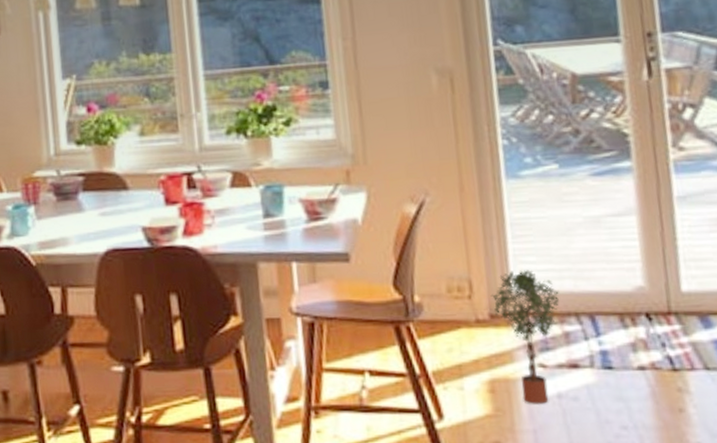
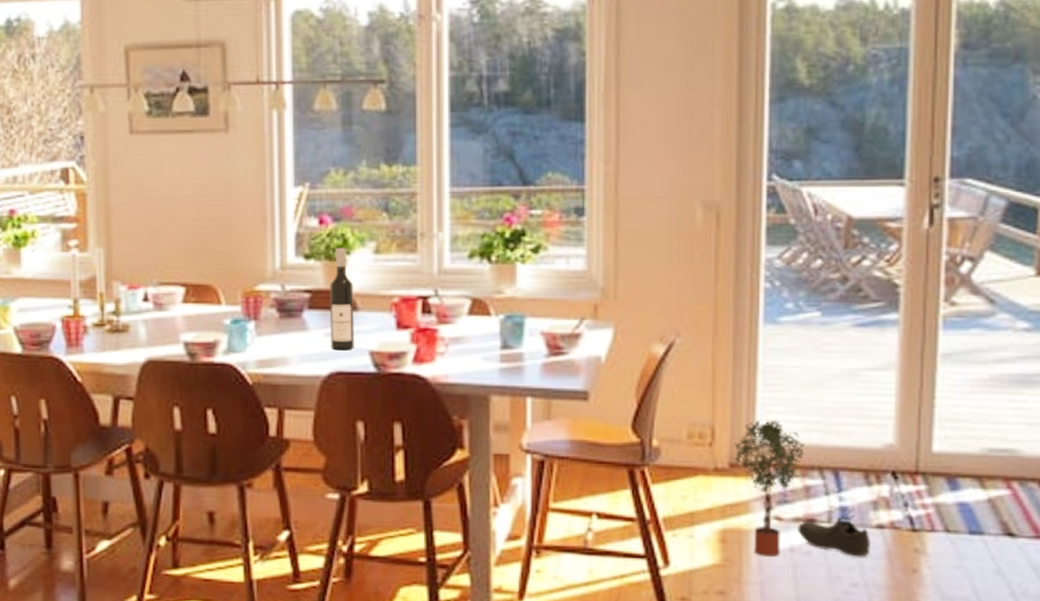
bottle: none [101,131,128,229] -> present [330,247,354,351]
arctic: none [562,351,636,400] -> present [798,508,872,557]

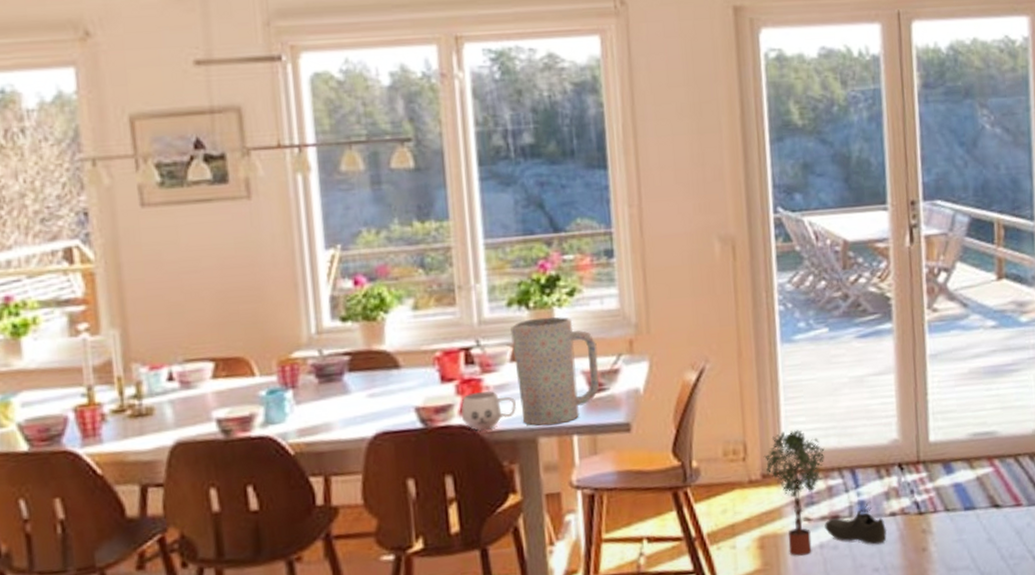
bottle: present [330,247,354,351] -> none [369,306,399,411]
mug: none [414,342,470,383] -> present [461,390,516,431]
mug: none [469,272,559,384] -> present [510,316,599,426]

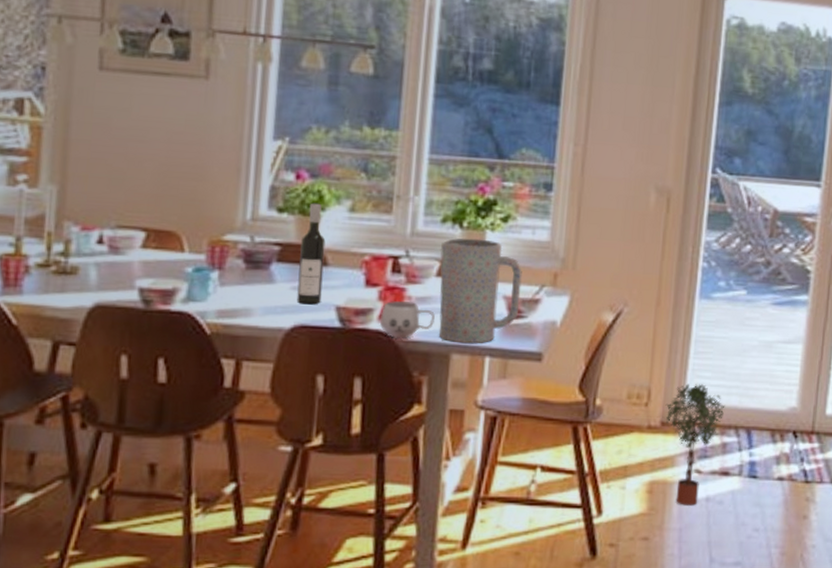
bottle: none [369,306,399,411] -> present [297,203,326,305]
arctic: present [824,501,887,544] -> none [713,463,773,506]

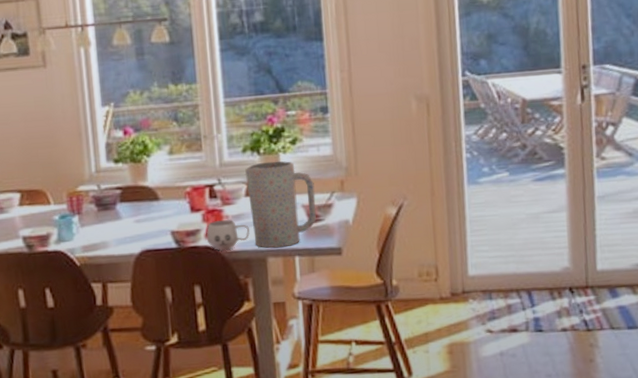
bottle: present [297,203,326,305] -> none [136,151,159,233]
potted tree: present [665,383,725,506] -> none [452,257,505,361]

